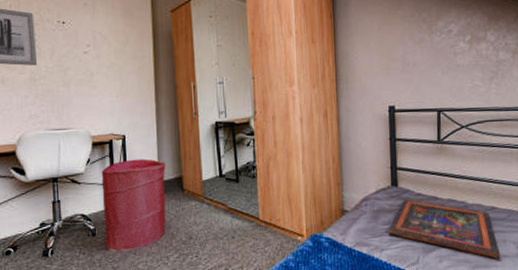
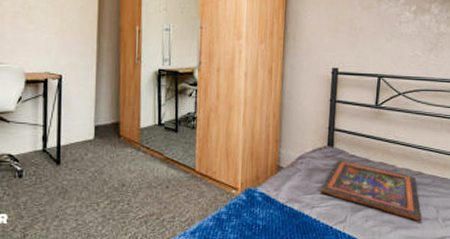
laundry hamper: present [101,158,166,252] -> none [32,101,103,195]

